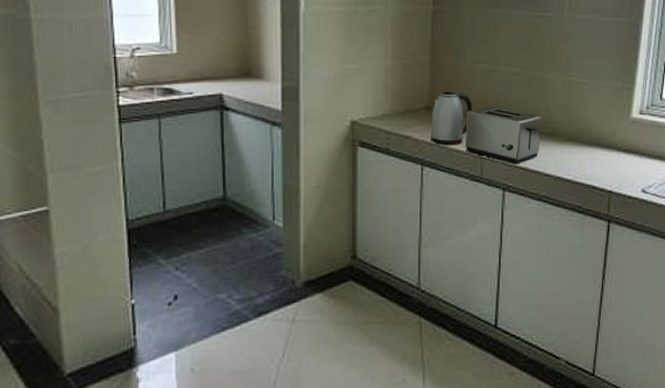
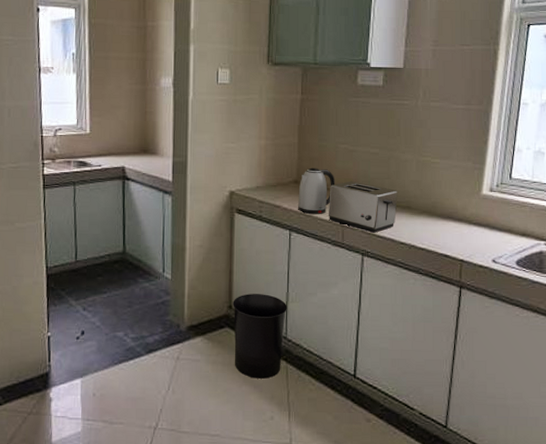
waste bin: none [357,240,420,337] -> present [233,294,287,379]

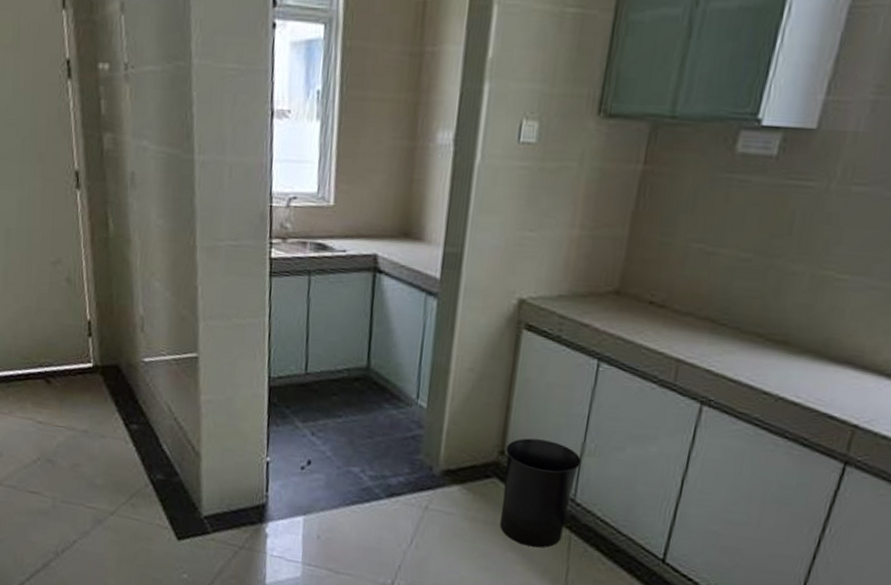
kettle: present [298,167,335,215] -> none [615,273,678,342]
toaster: present [329,181,398,233] -> none [659,297,772,375]

